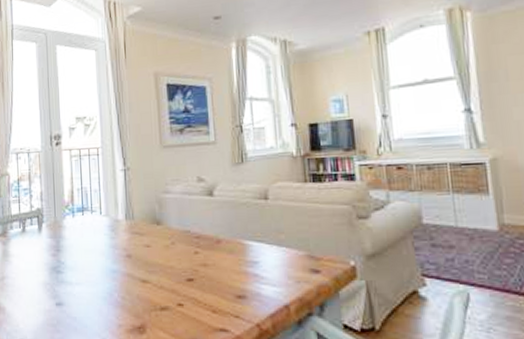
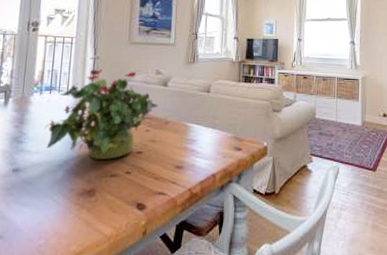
potted plant: none [81,180,205,289] -> present [44,68,158,160]

